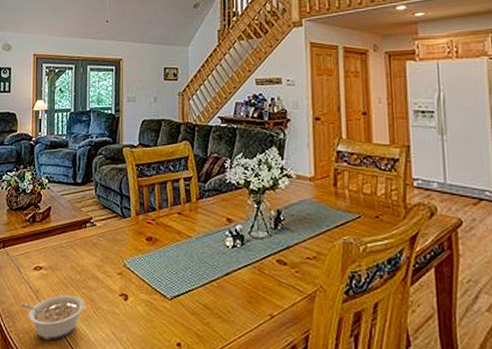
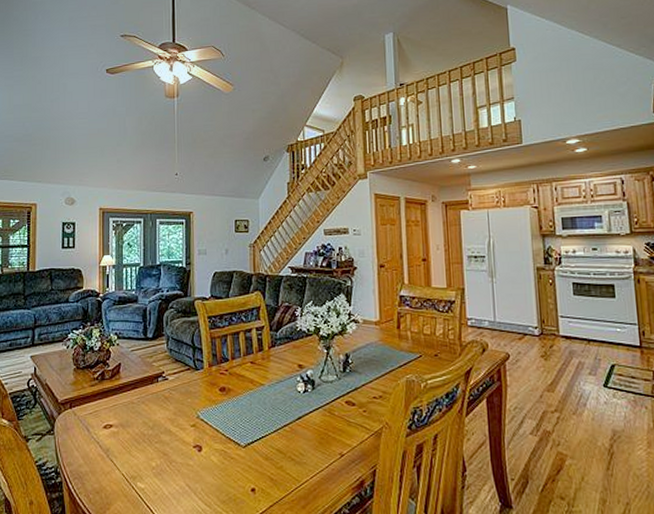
legume: present [20,294,85,340] -> none [90,450,158,497]

